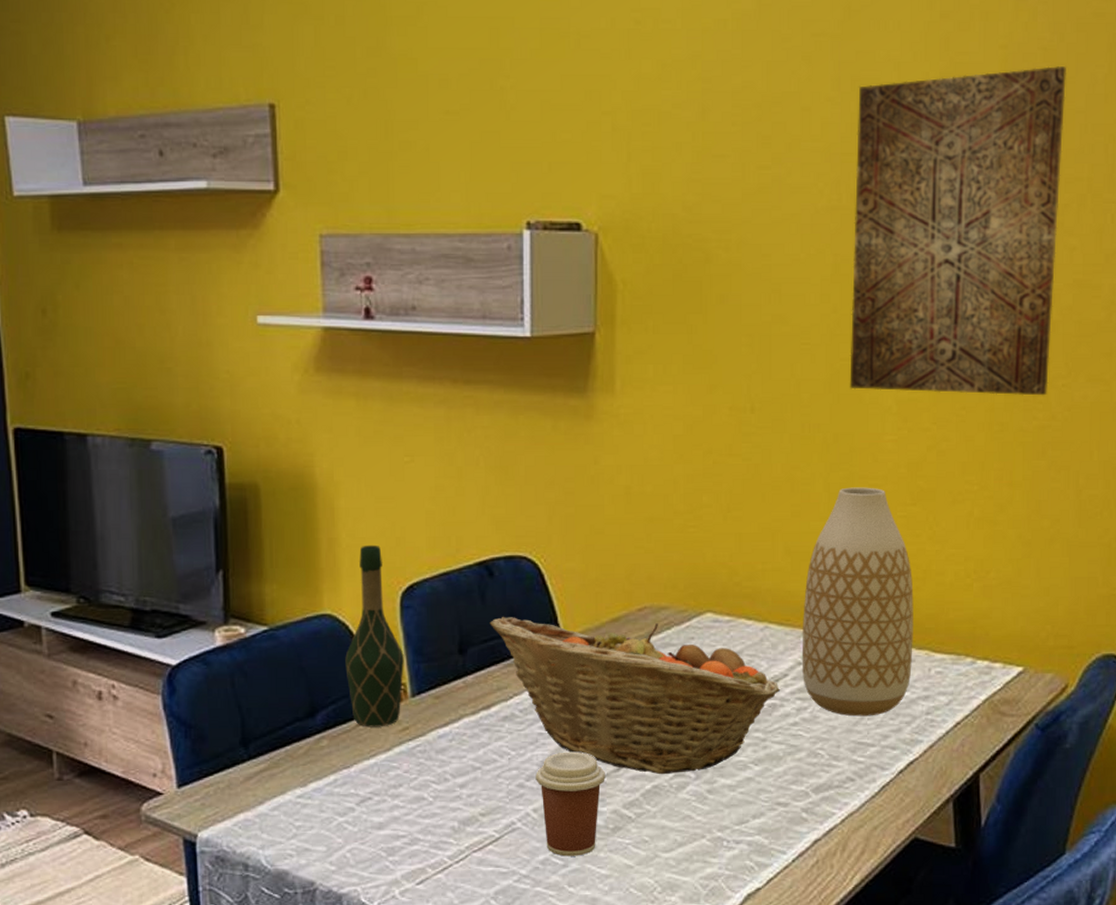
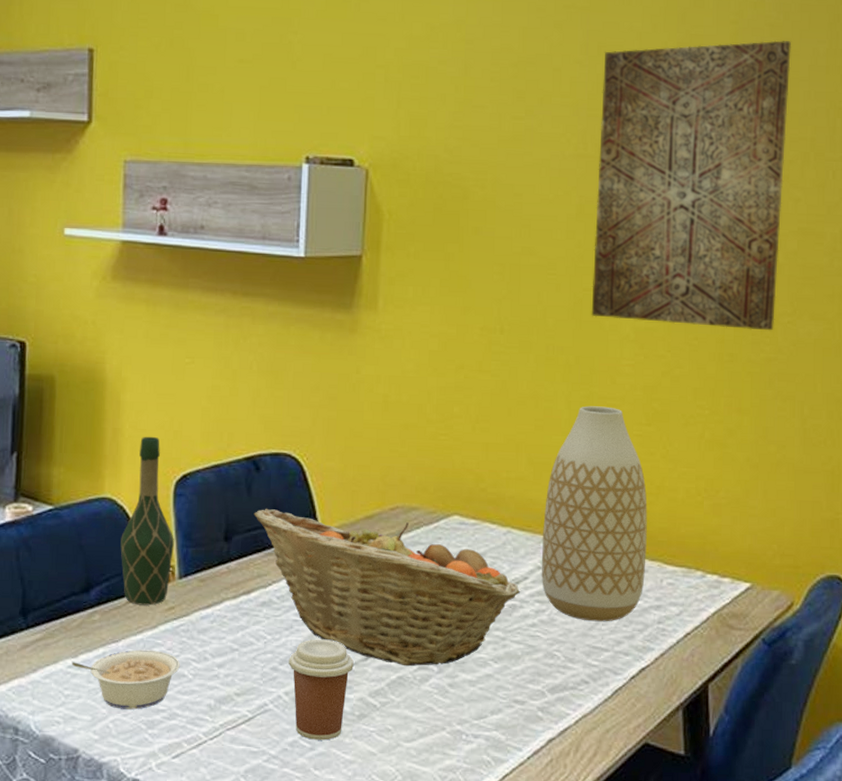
legume: none [300,774,419,838] -> present [71,649,180,710]

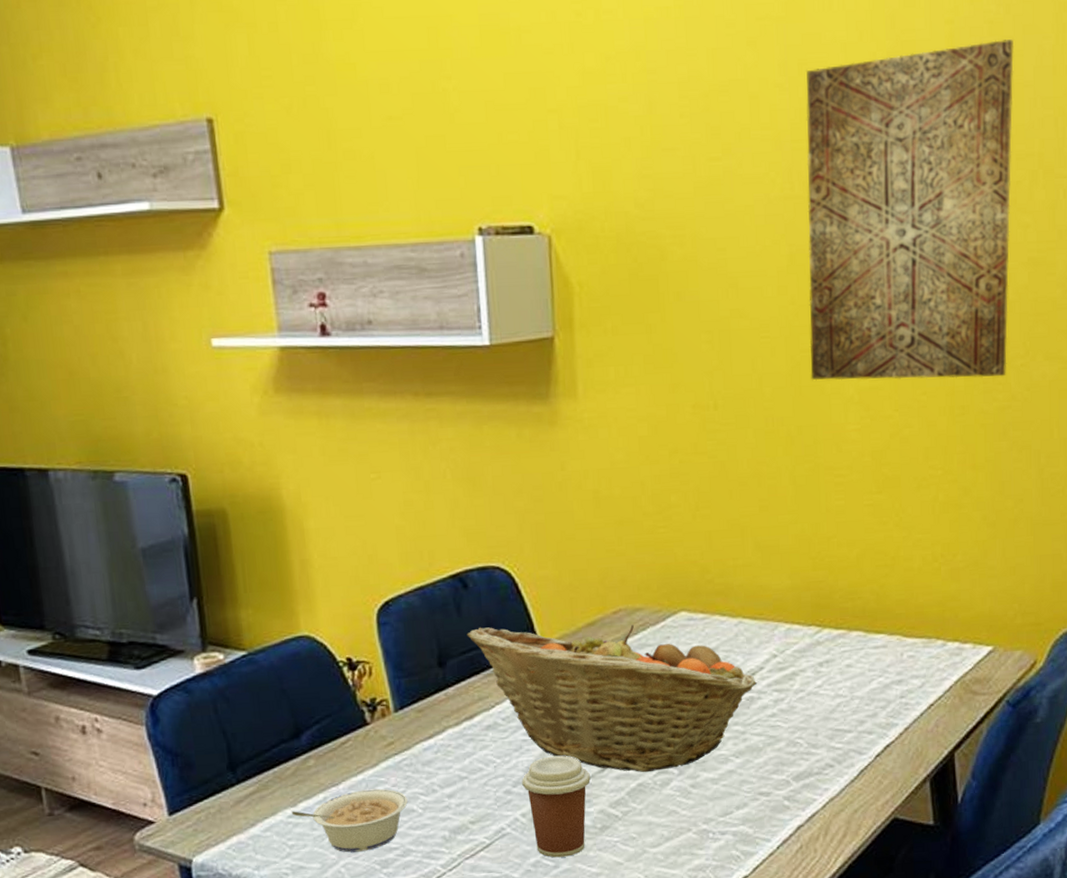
wine bottle: present [120,436,174,606] -> none [326,563,385,745]
vase: present [541,406,647,622] -> none [775,478,885,705]

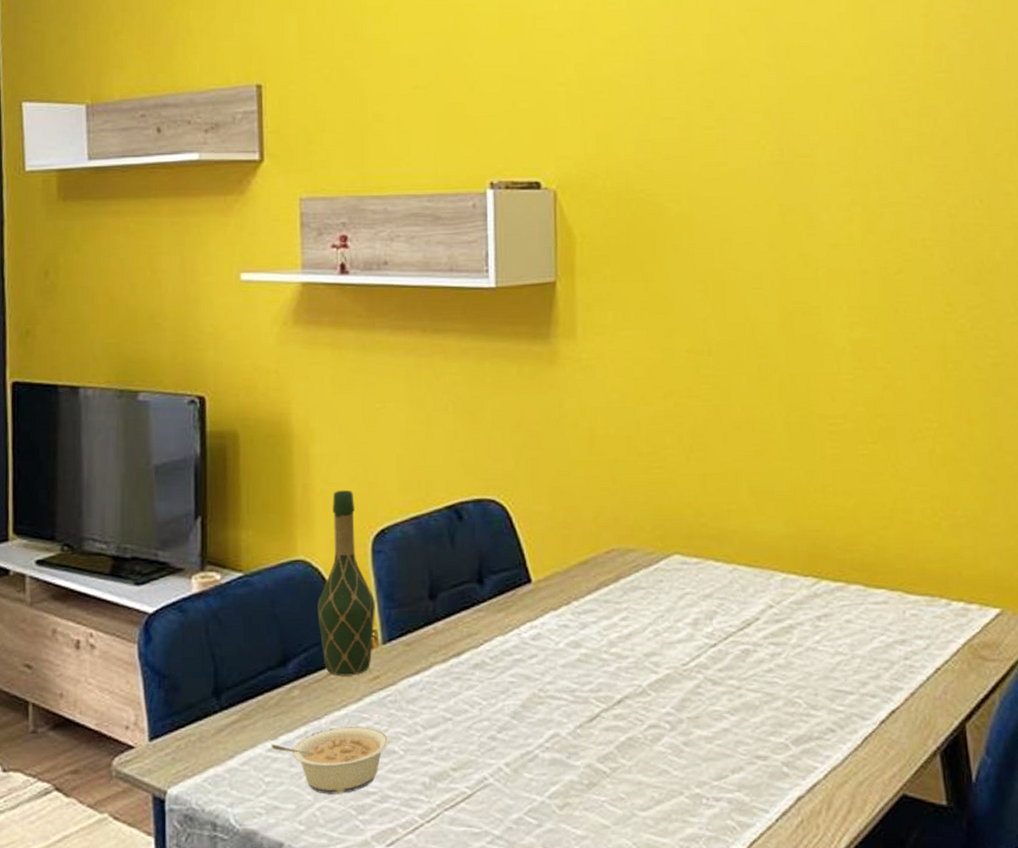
wine bottle: none [326,563,385,745] -> present [317,489,375,677]
fruit basket: present [467,625,758,773] -> none [459,561,753,726]
coffee cup: present [522,755,591,858] -> none [507,701,578,815]
wall art: present [806,39,1014,381] -> none [793,31,998,334]

